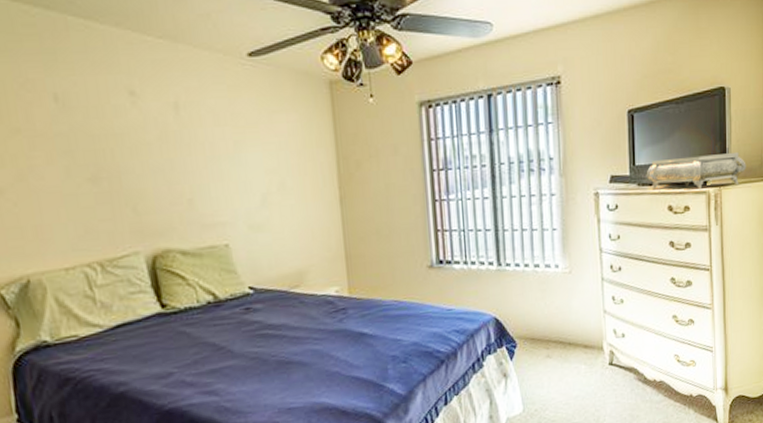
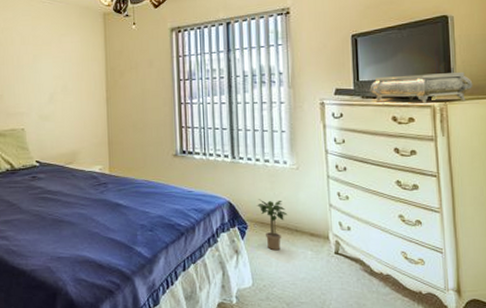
potted plant: none [527,311,560,370] -> present [257,199,288,251]

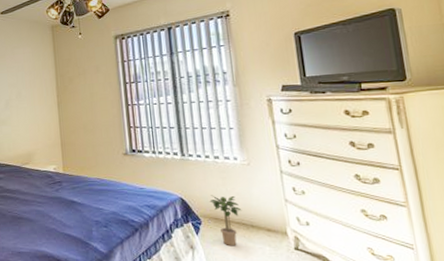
jewelry box: present [369,71,473,104] -> none [317,62,430,97]

